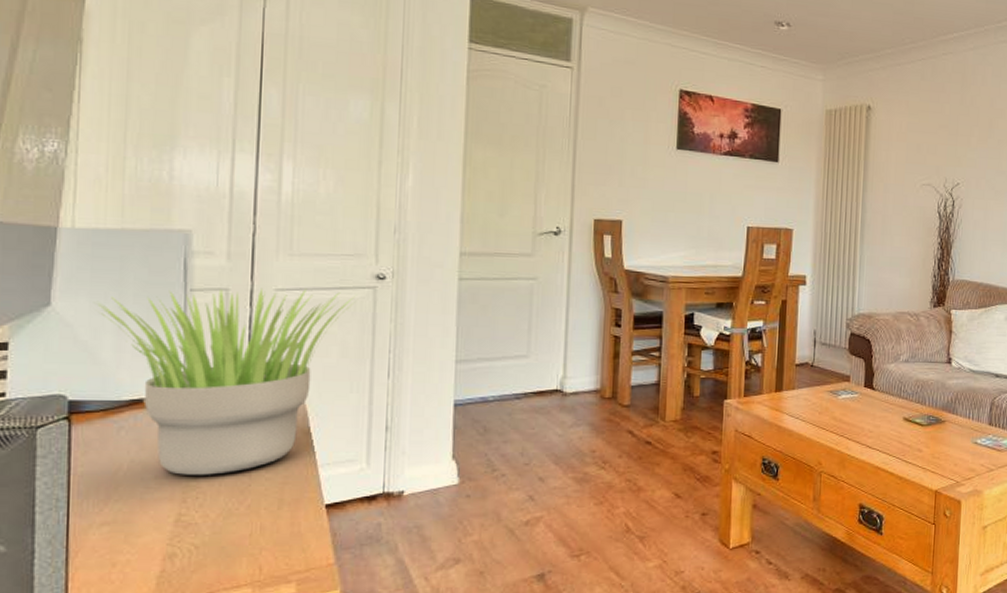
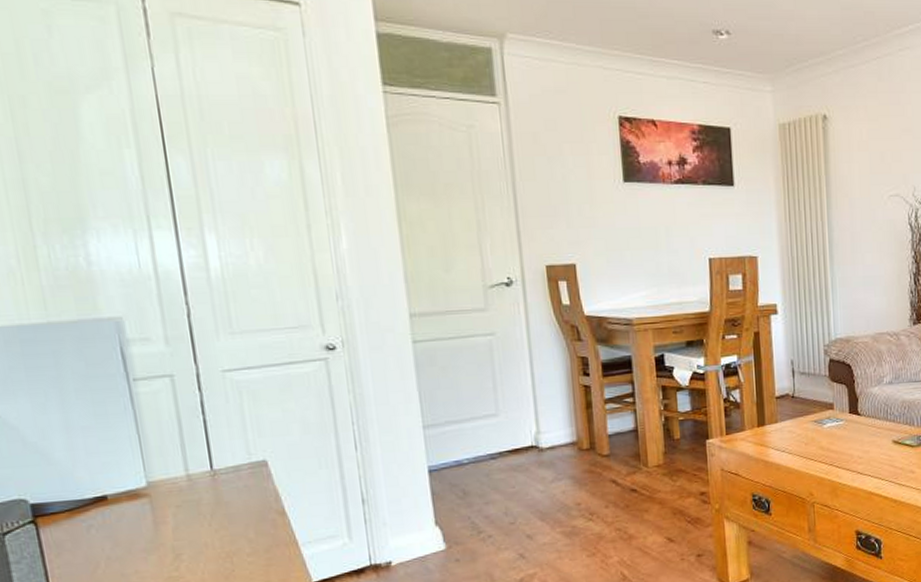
potted plant: present [96,288,354,475] -> none [38,366,307,567]

